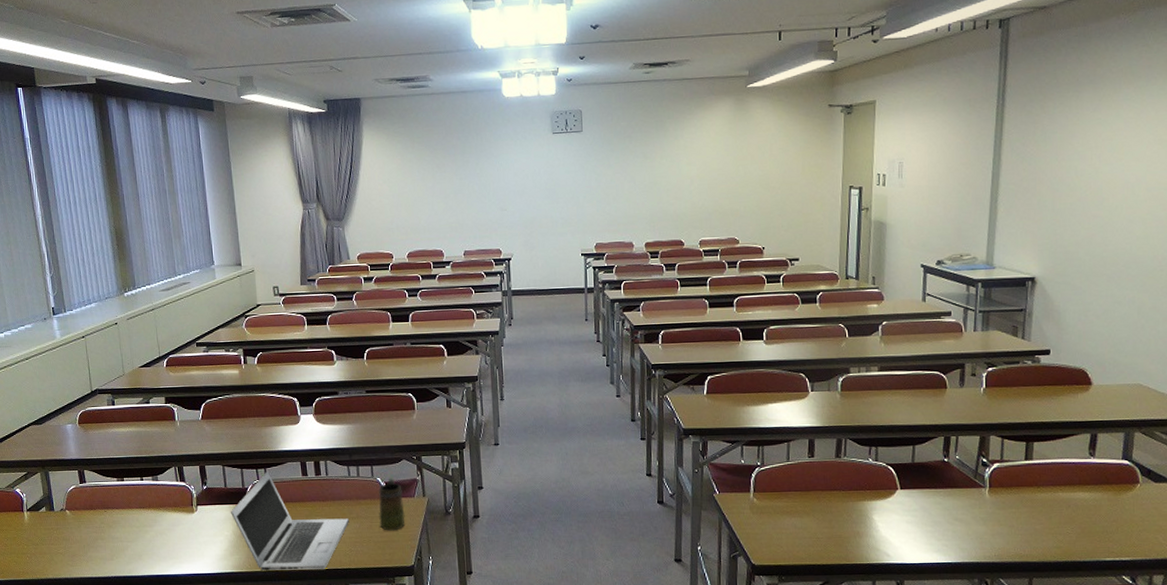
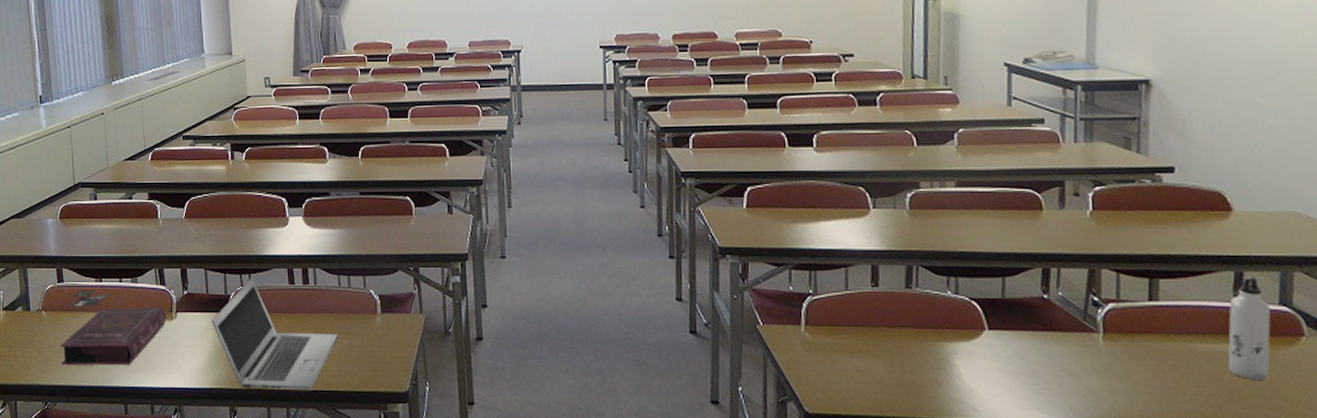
book: none [85,489,188,559] -> present [60,290,167,366]
mug: present [379,479,405,531] -> none [371,291,400,351]
water bottle: none [1082,437,1115,521] -> present [1227,276,1271,381]

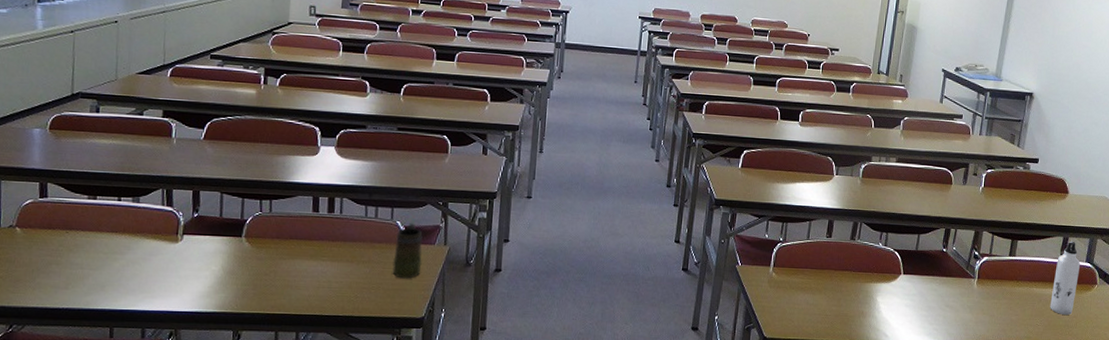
book: present [60,290,167,366] -> none [35,207,171,288]
laptop: present [211,278,338,391] -> none [222,204,359,316]
mug: none [371,291,400,351] -> present [392,223,423,279]

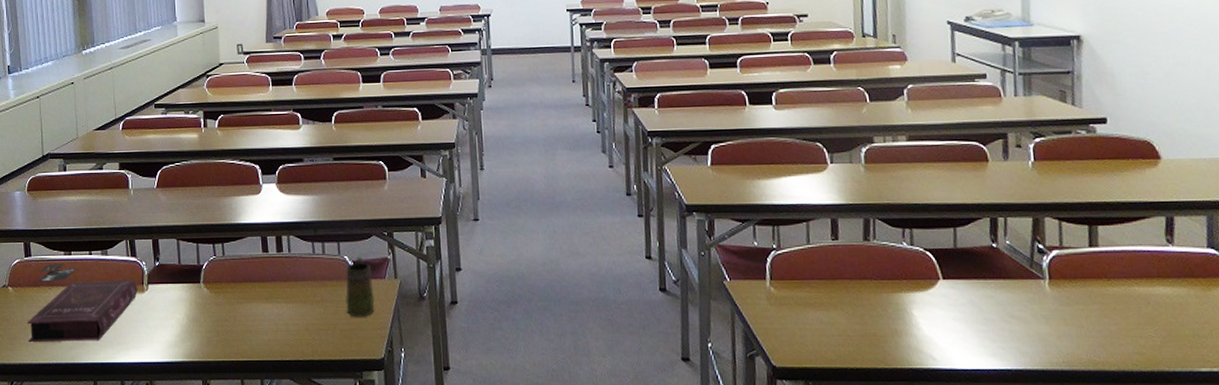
book: none [35,207,171,288] -> present [27,263,138,343]
water bottle: present [1050,241,1080,316] -> none [1162,221,1202,322]

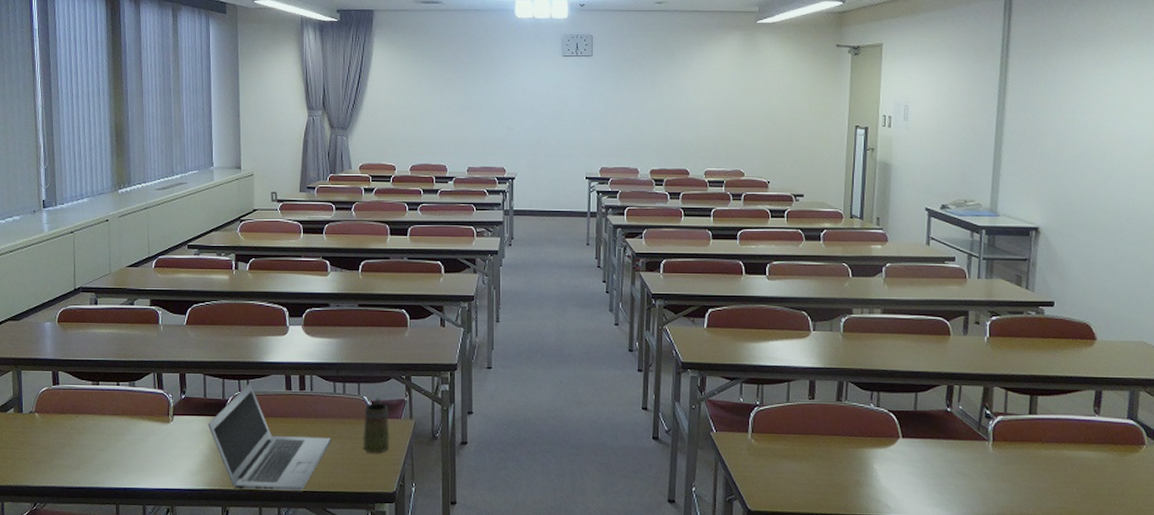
book: present [27,263,138,343] -> none [52,392,163,468]
laptop: none [183,247,312,362] -> present [207,383,331,492]

